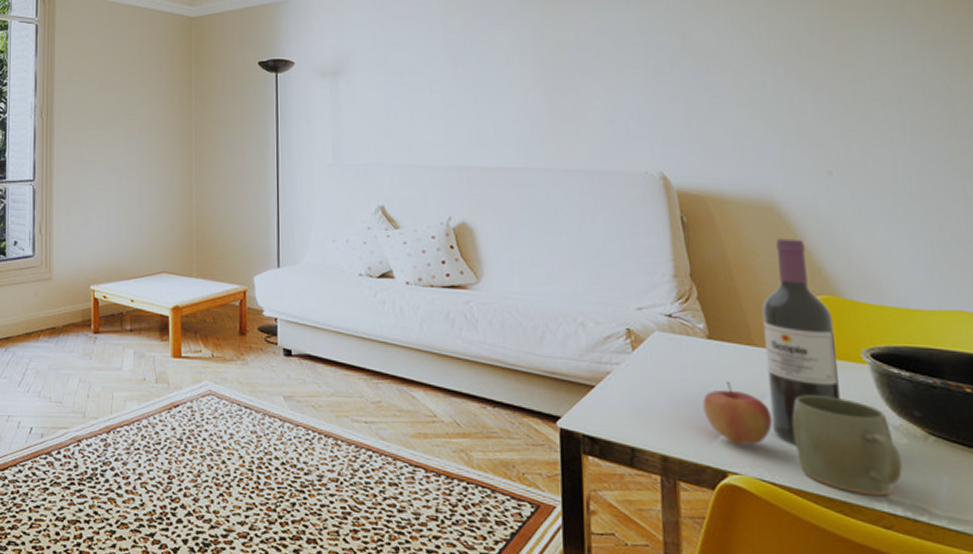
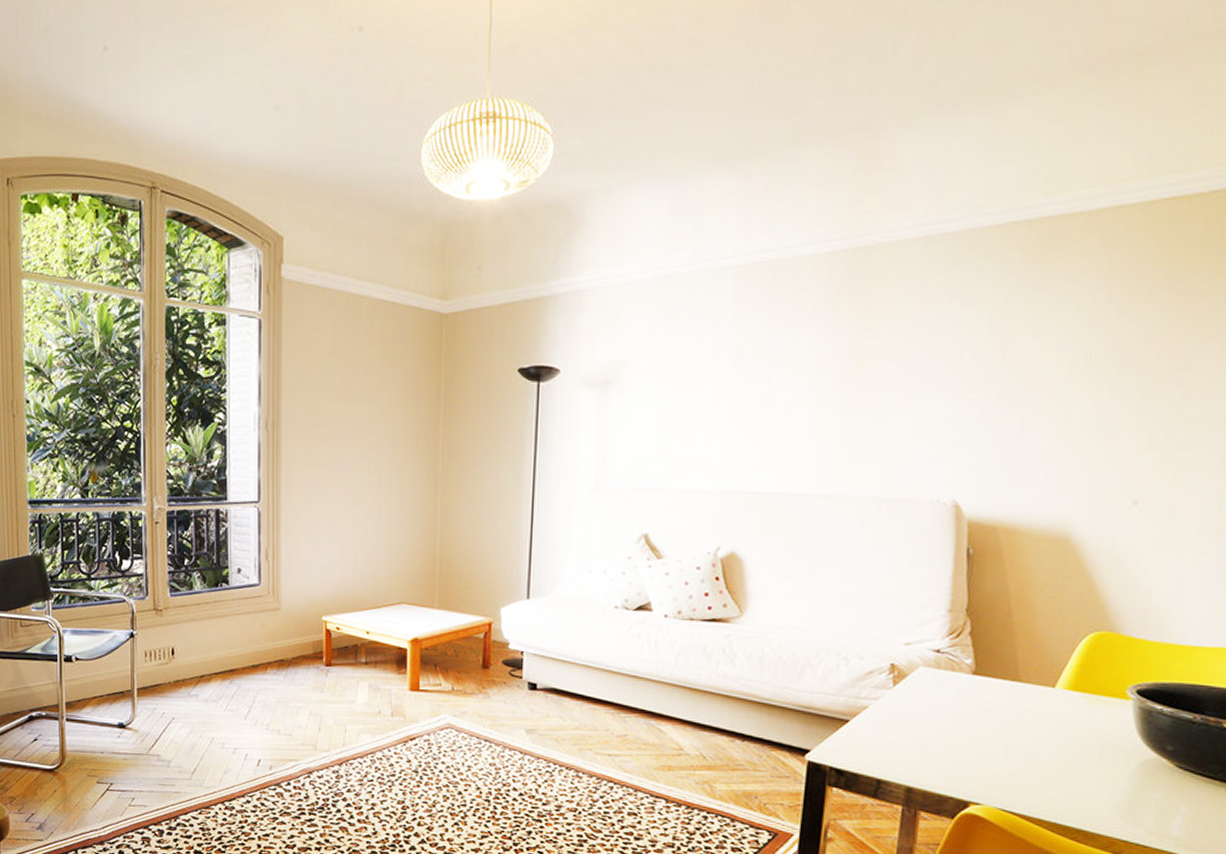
apple: present [702,382,772,445] -> none [956,717,1024,777]
wine bottle: present [761,238,842,444] -> none [1022,572,1107,776]
mug: present [792,395,903,496] -> none [1041,730,1145,824]

